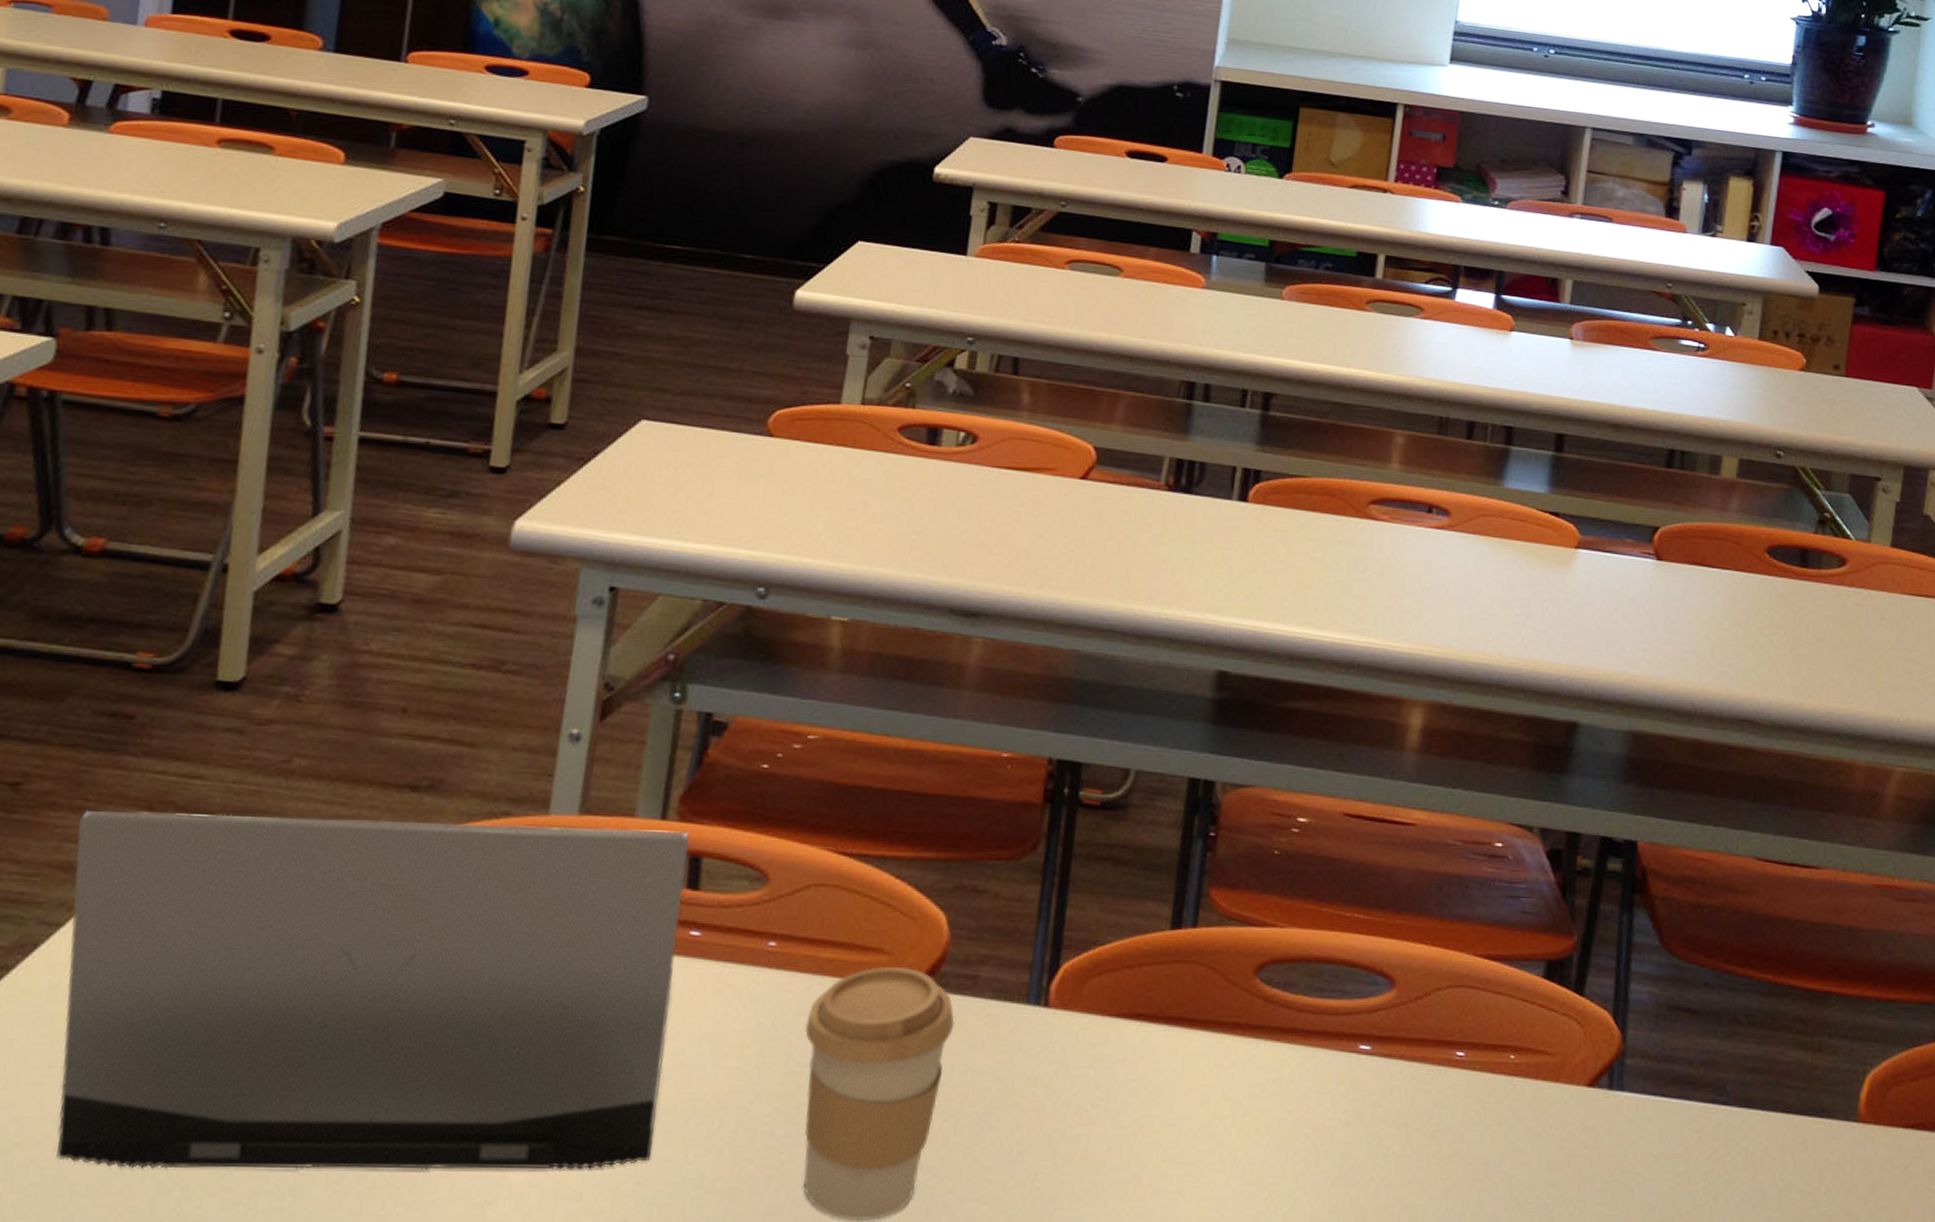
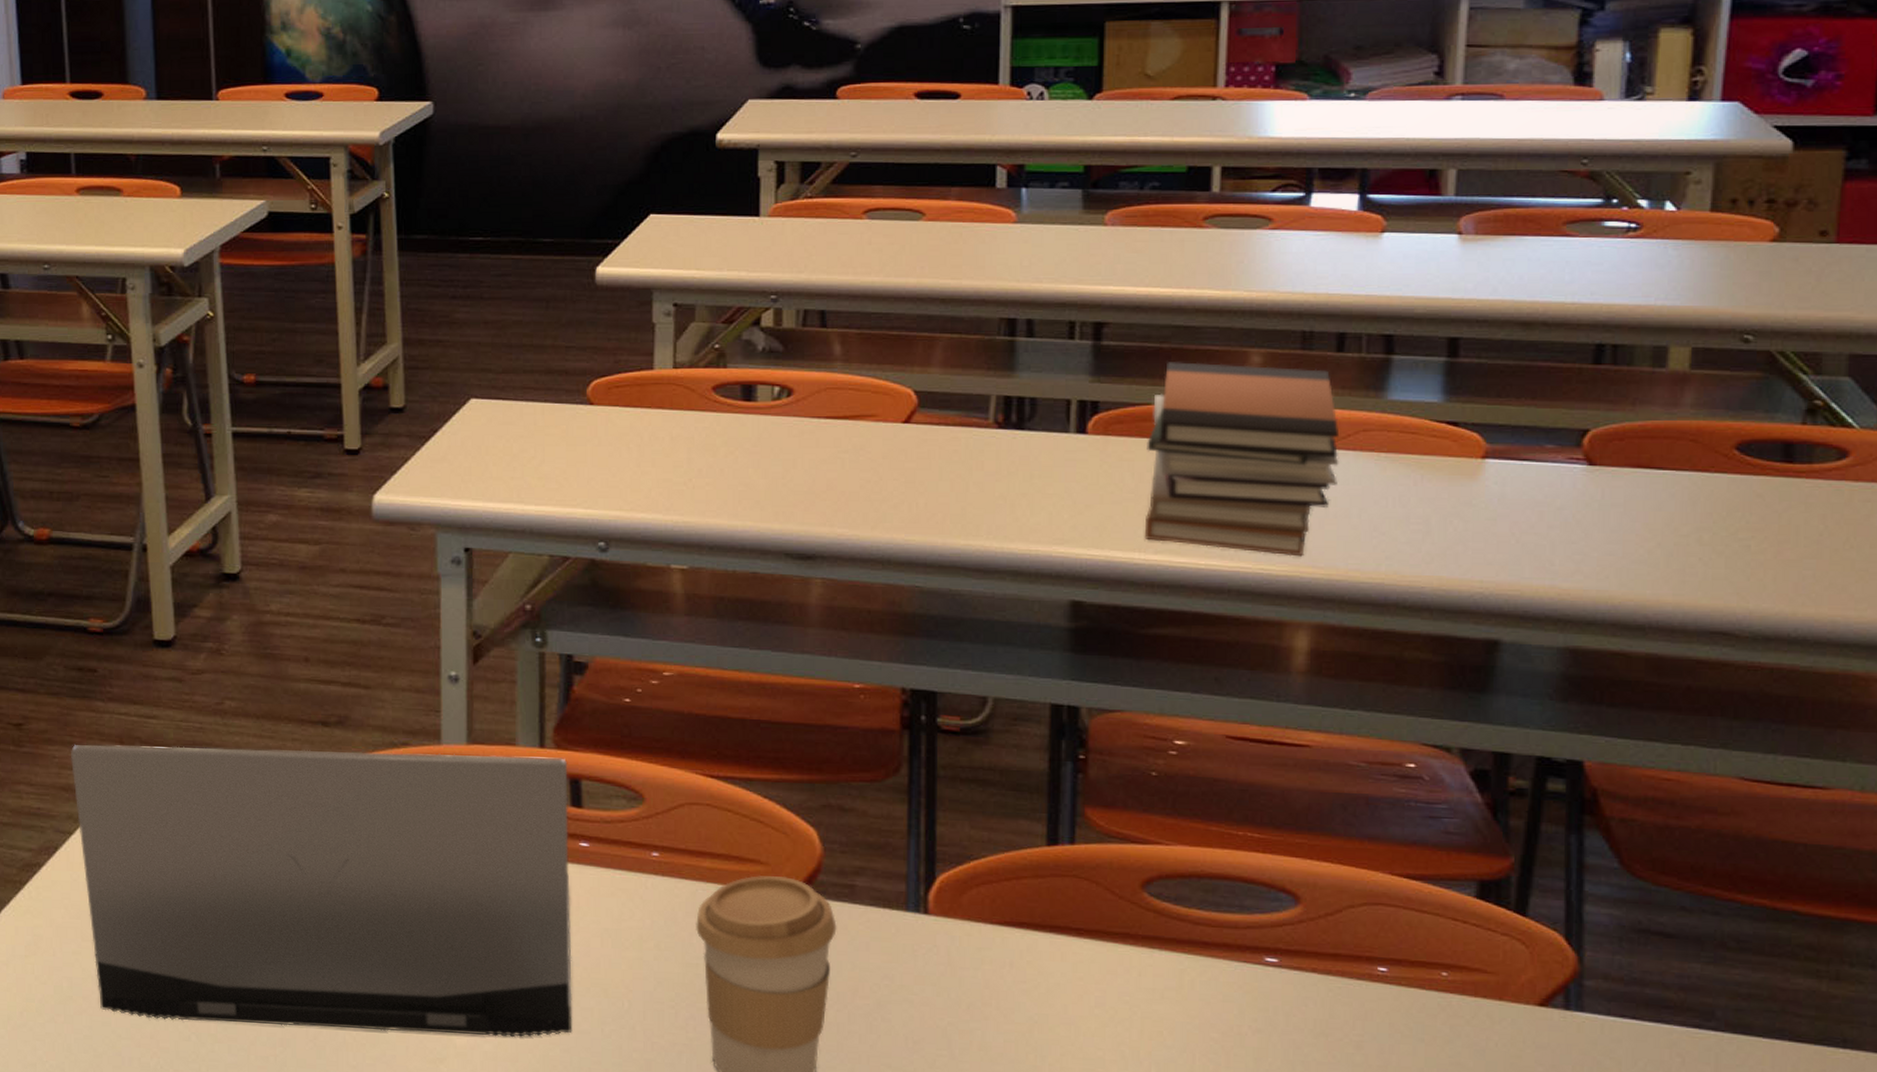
book stack: none [1289,437,1463,635] -> present [1144,362,1340,557]

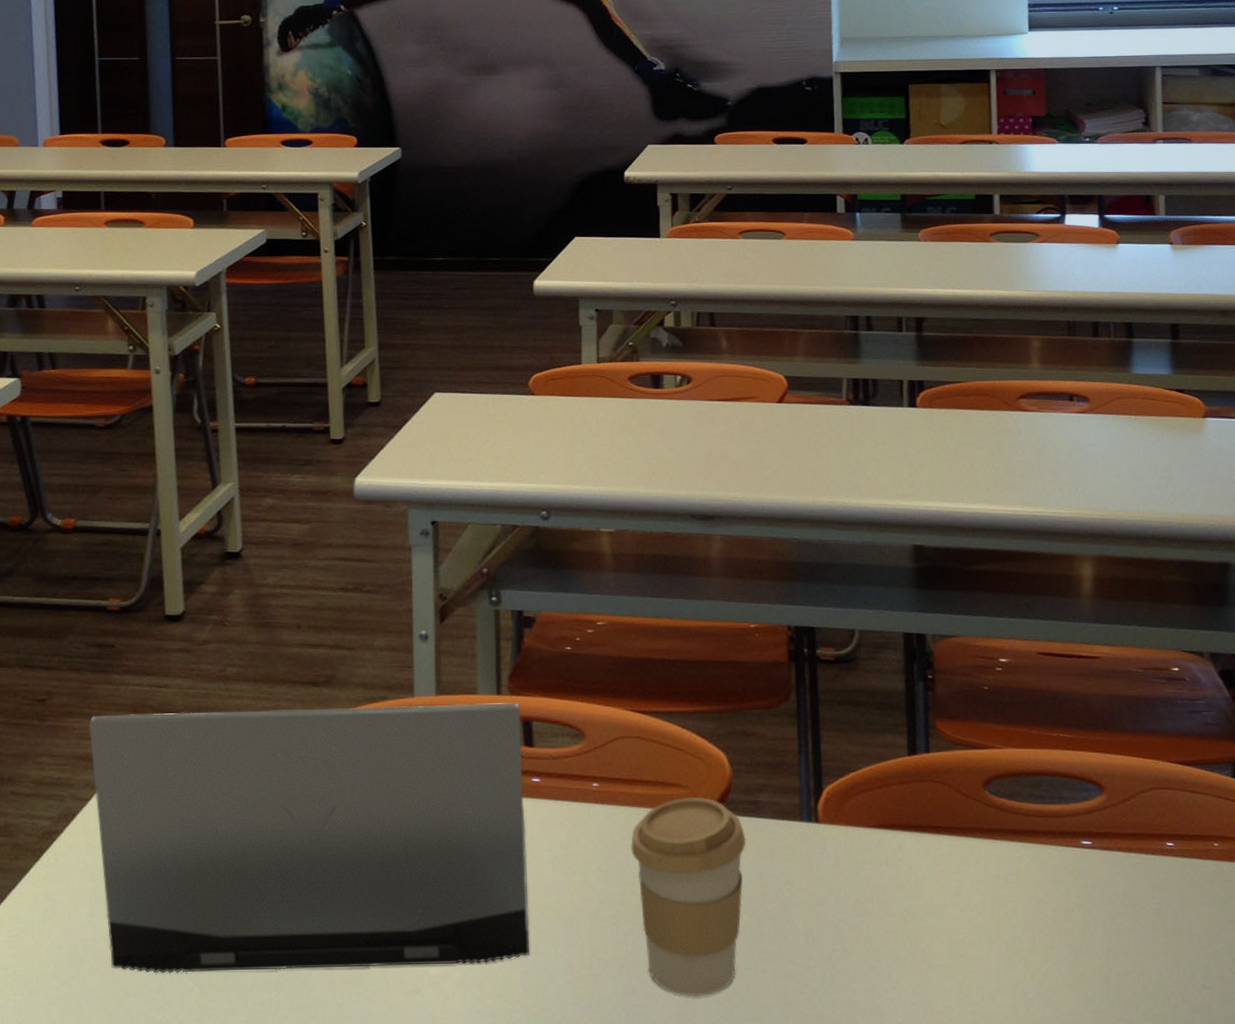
book stack: present [1144,362,1340,557] -> none [961,347,1103,501]

